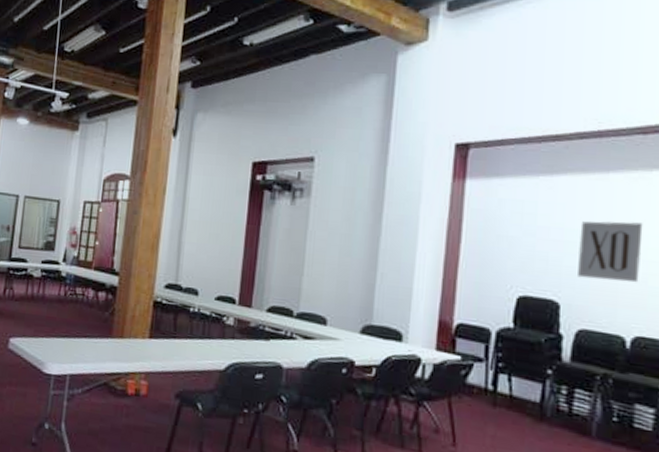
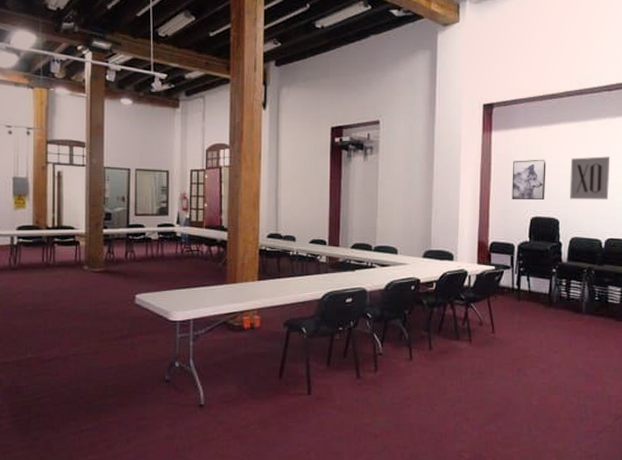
wall art: none [490,218,544,274] -> present [512,159,546,201]

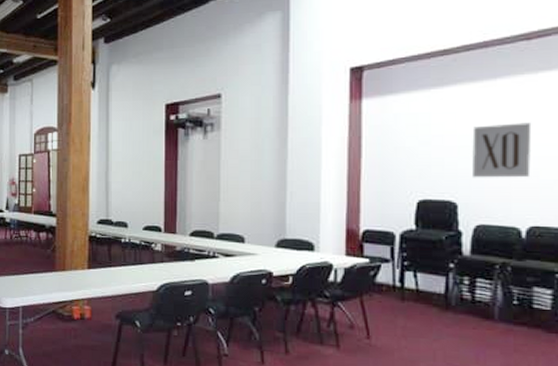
wall art: present [512,159,546,201] -> none [390,129,438,180]

